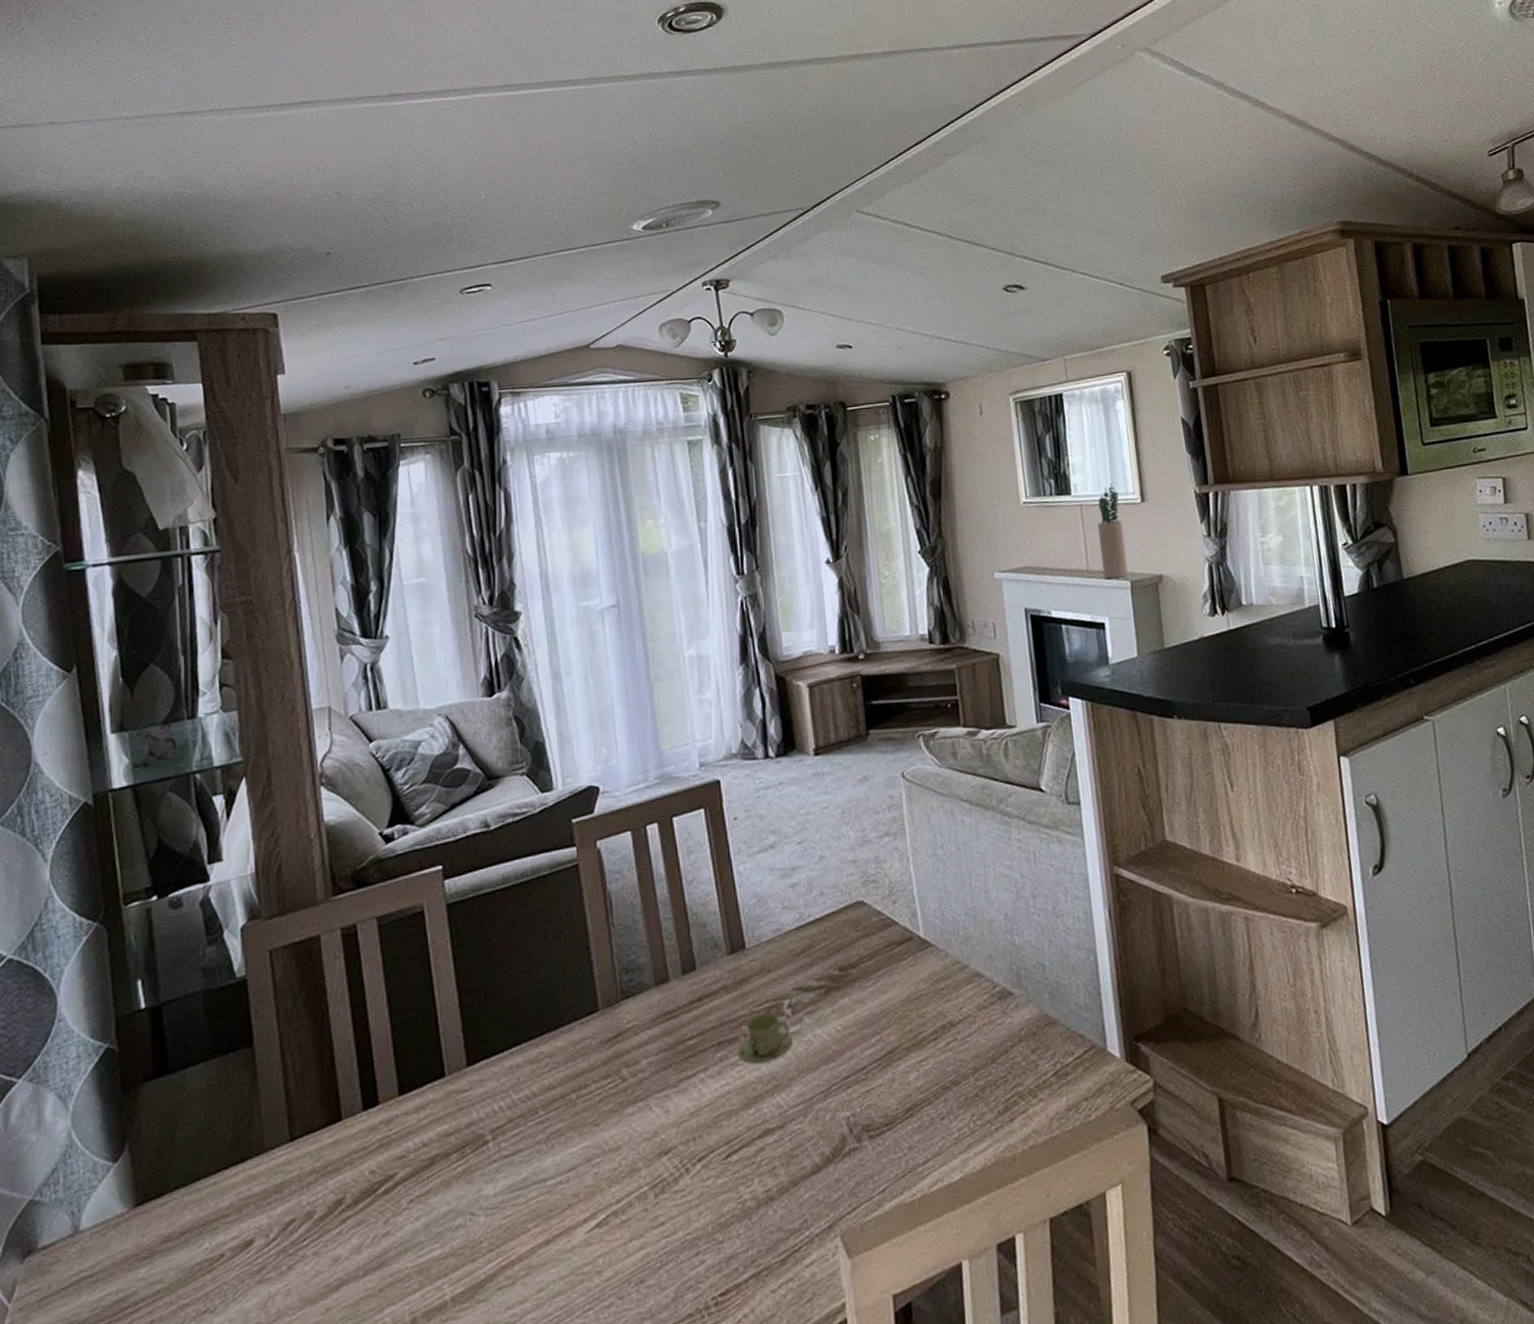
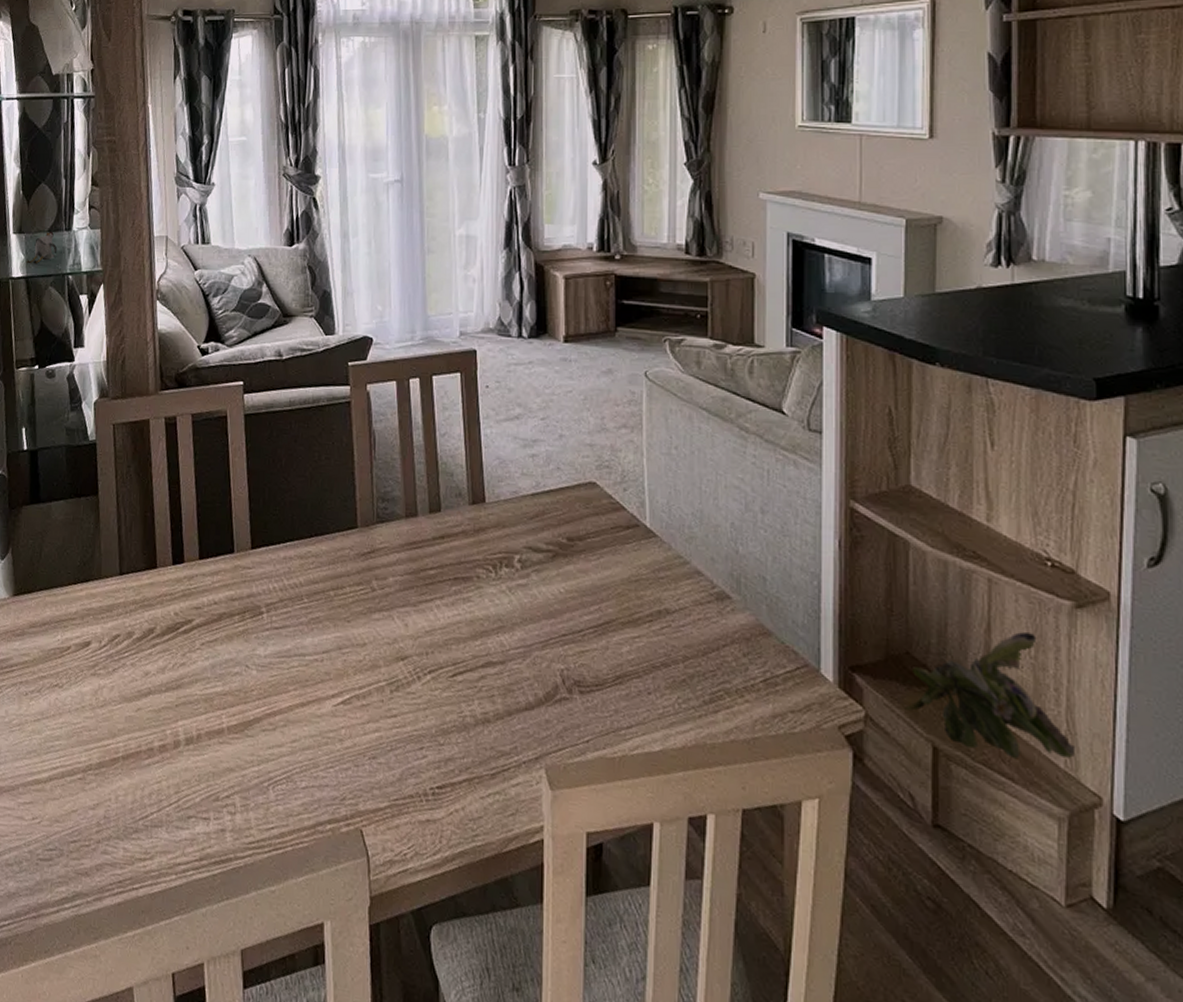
cup and saucer: present [737,1011,794,1065] -> none [470,561,520,606]
vase: present [1097,483,1128,580] -> none [877,115,905,215]
decorative plant: none [1188,961,1340,1092] -> present [904,631,1076,760]

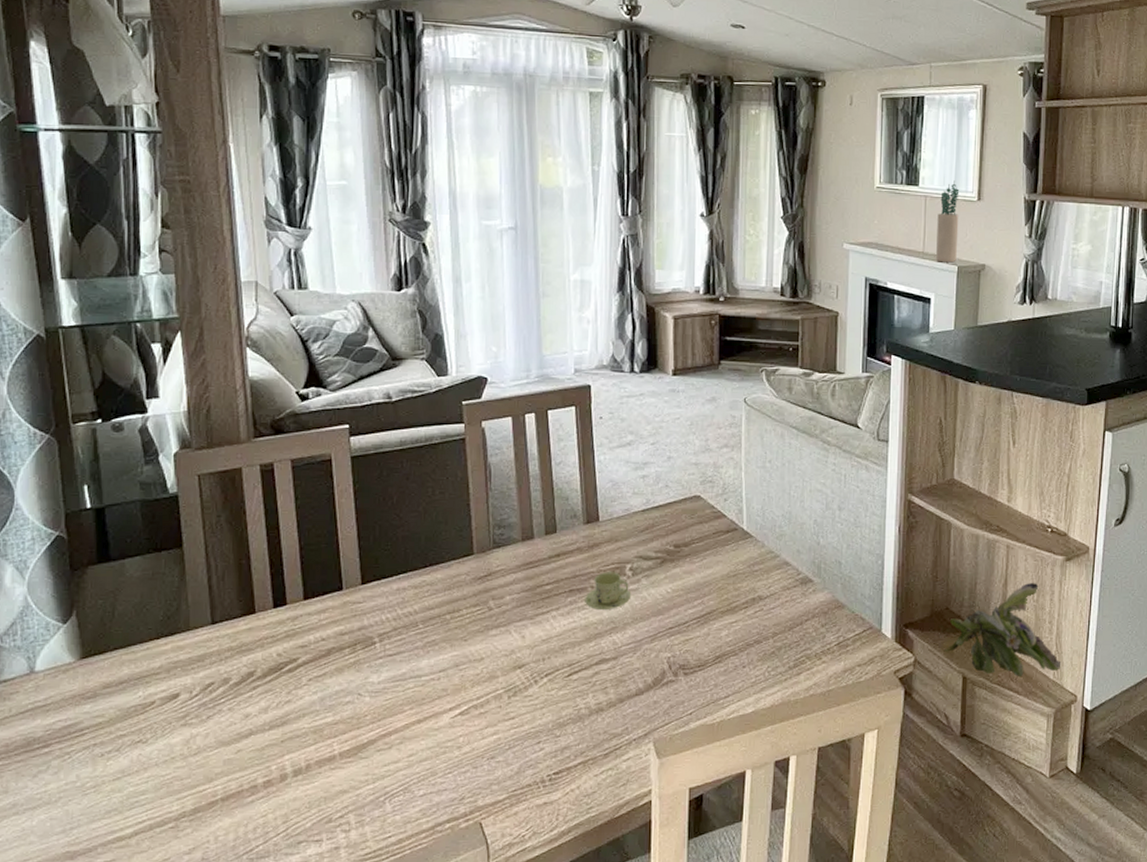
decorative figurine: present [25,231,58,264] -> none [79,276,121,312]
cup and saucer: none [470,561,520,606] -> present [585,572,632,611]
vase: none [877,115,905,215] -> present [936,181,960,263]

